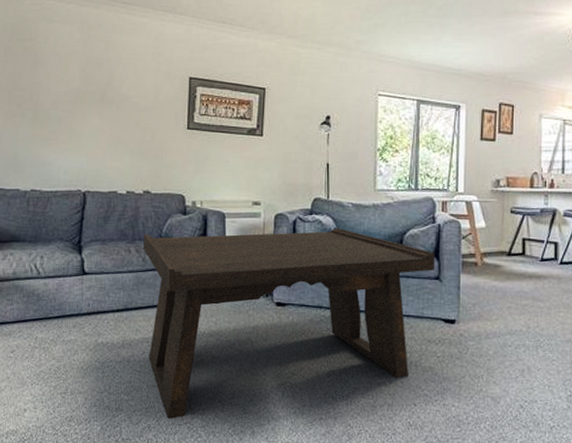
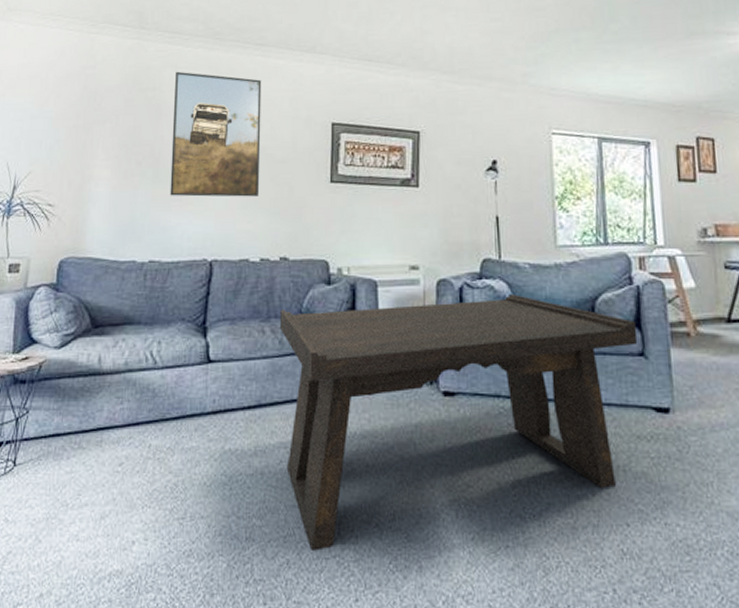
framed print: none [47,24,128,139] -> present [170,71,262,197]

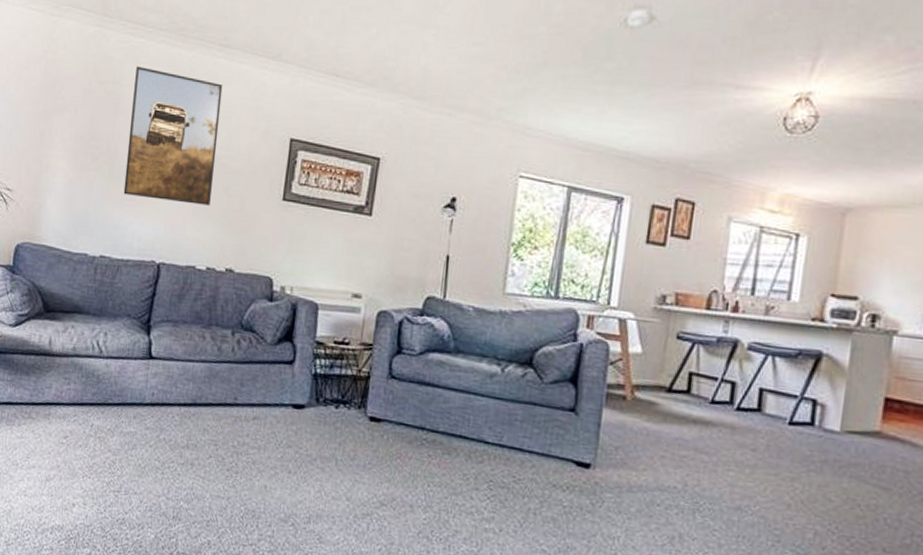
coffee table: present [280,294,638,551] -> none [214,318,573,538]

